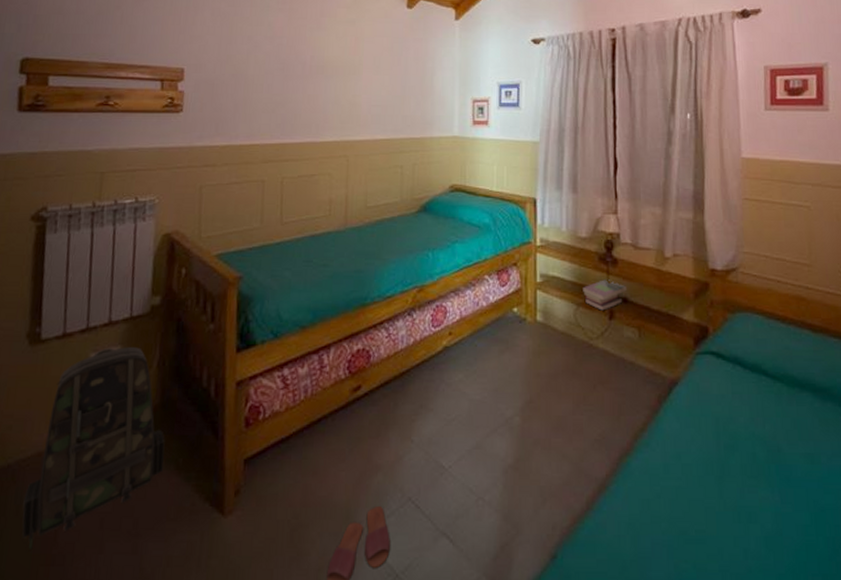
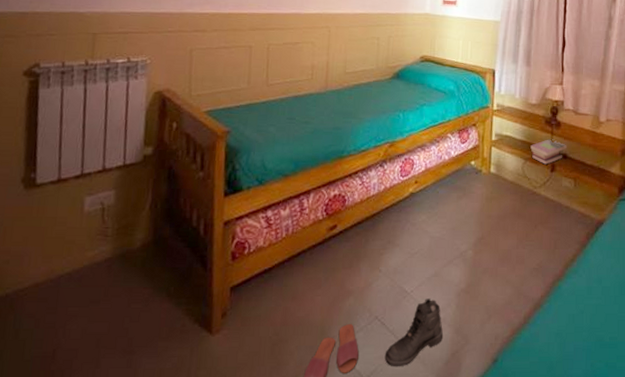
backpack: present [22,347,165,549] -> none [21,191,157,366]
boot: none [420,476,489,562] -> present [384,298,443,367]

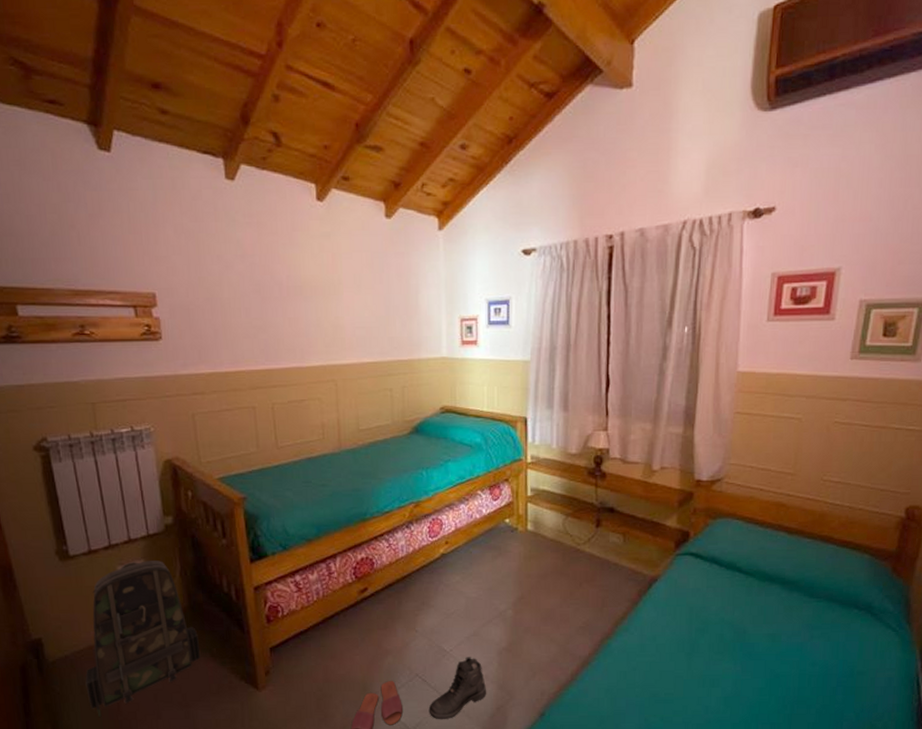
backpack: none [21,191,157,366] -> present [85,561,201,717]
books: present [530,138,567,165] -> none [572,491,614,520]

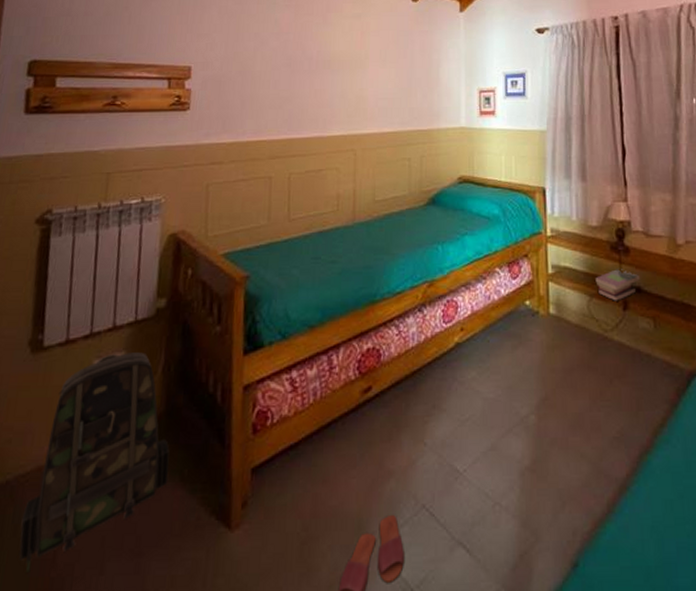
boot: present [428,657,486,720] -> none [436,480,506,574]
books: none [572,491,614,520] -> present [595,268,640,301]

